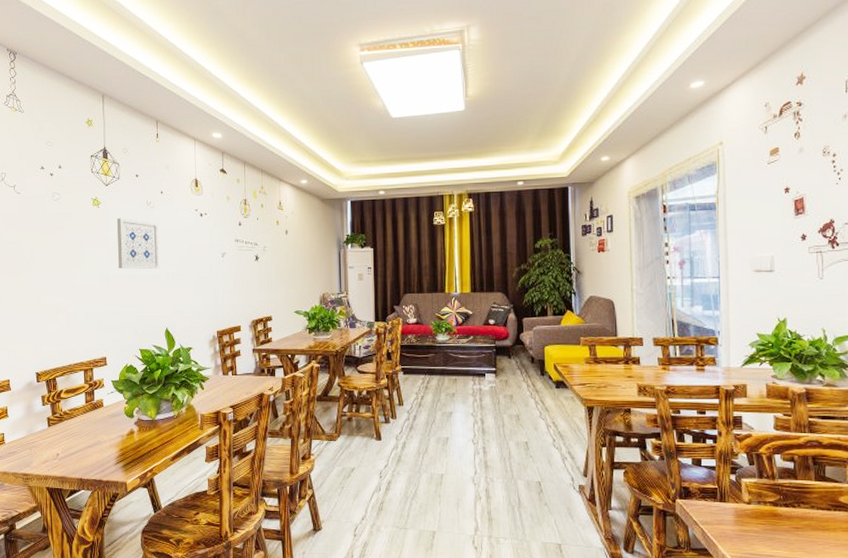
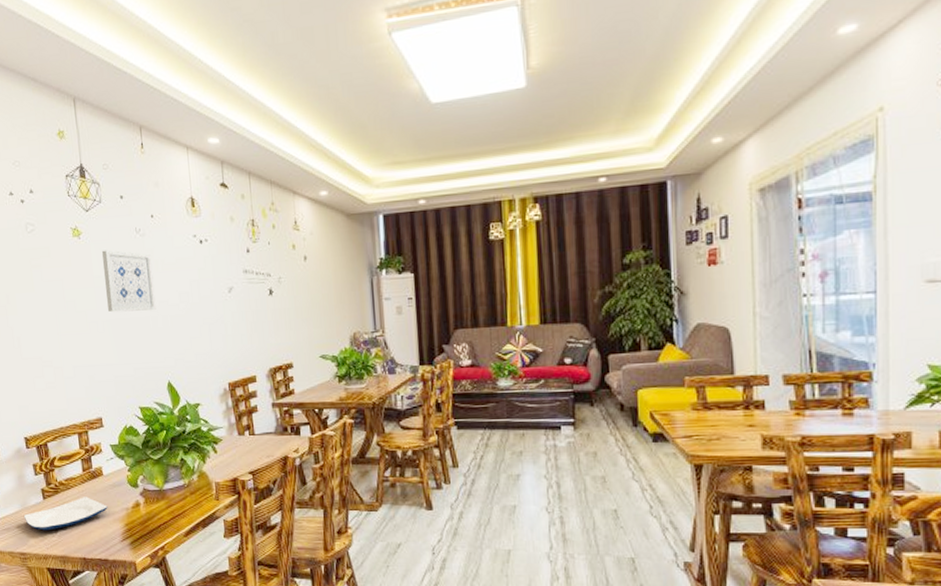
plate: none [29,425,106,454] -> present [23,497,108,531]

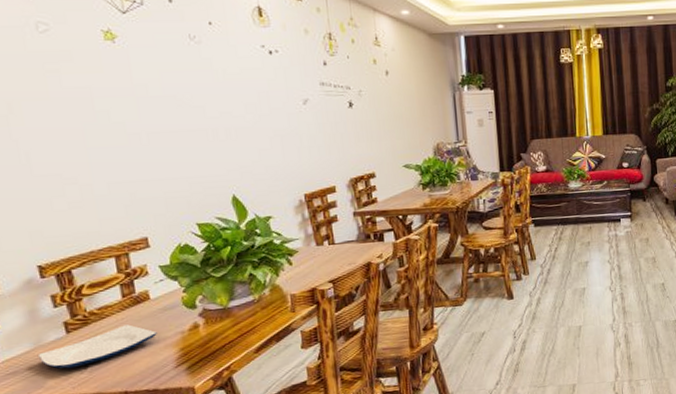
wall art: present [102,250,156,313] -> none [145,56,217,124]

